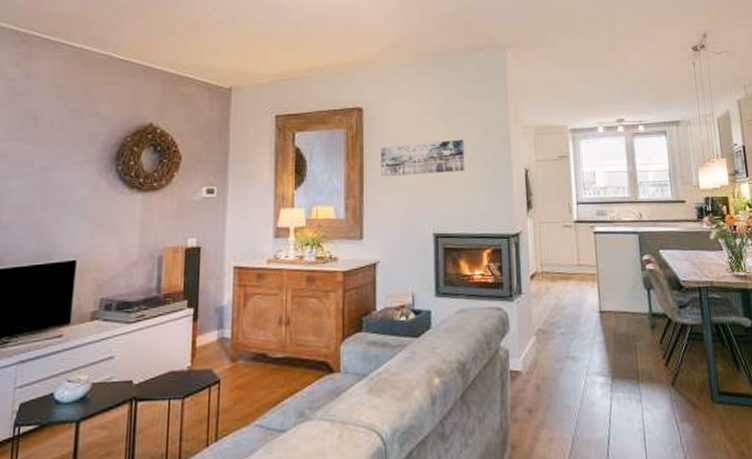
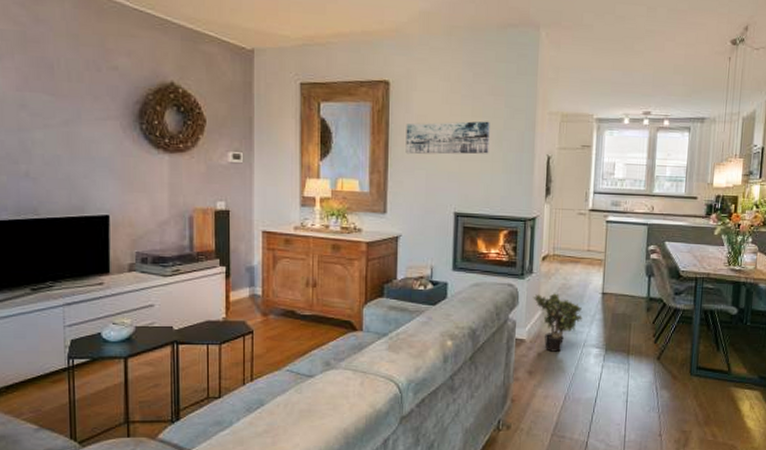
potted plant: none [524,315,582,384] -> present [533,293,583,352]

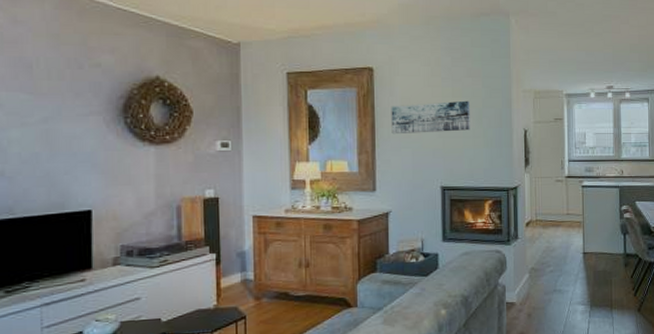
potted plant: present [533,293,583,352] -> none [520,256,567,312]

